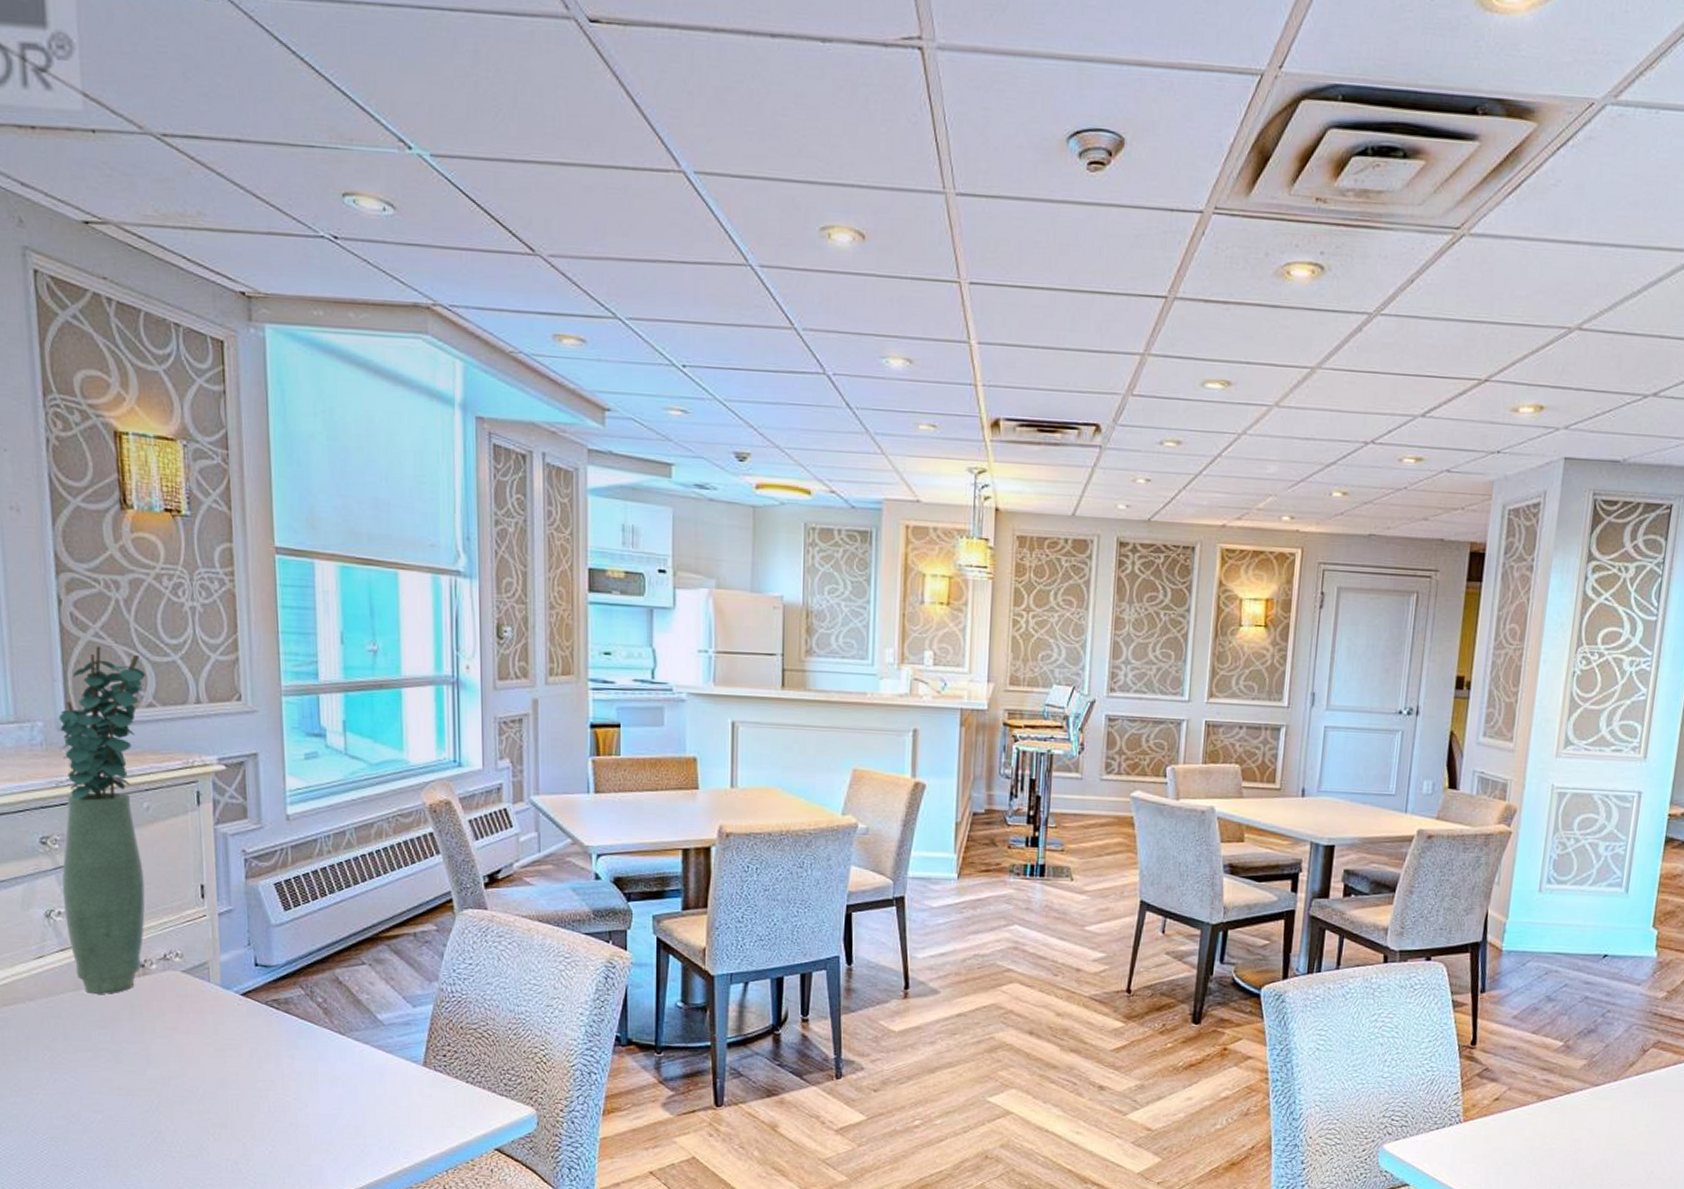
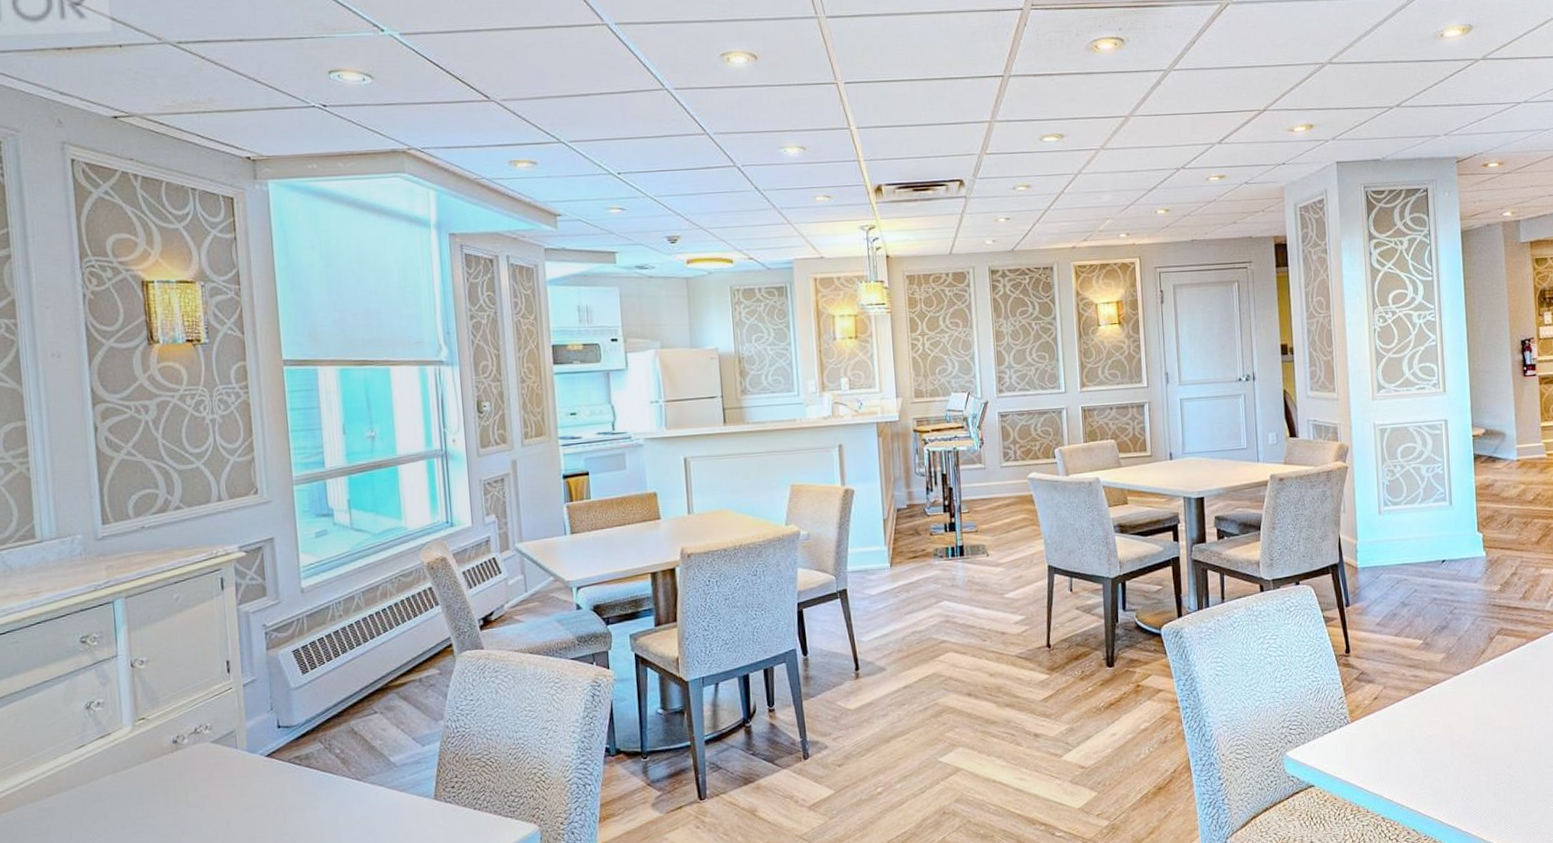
vase: present [59,646,145,994] -> none [96,462,177,774]

